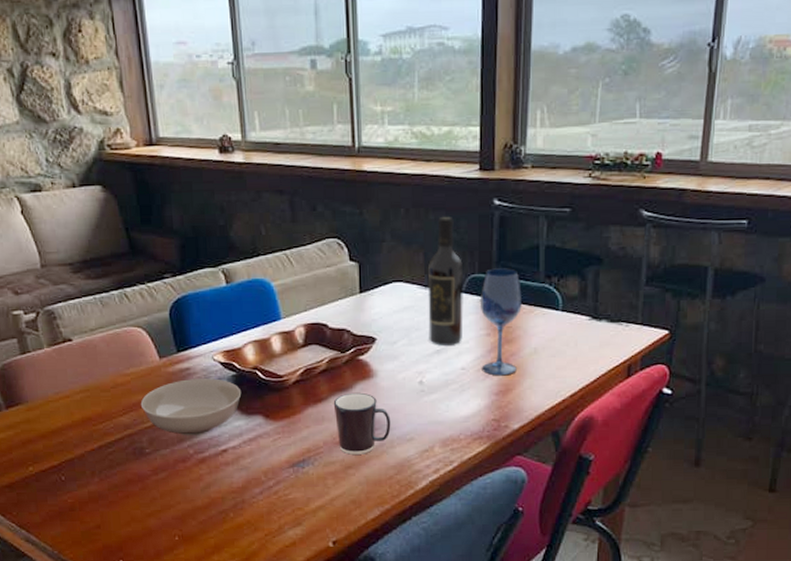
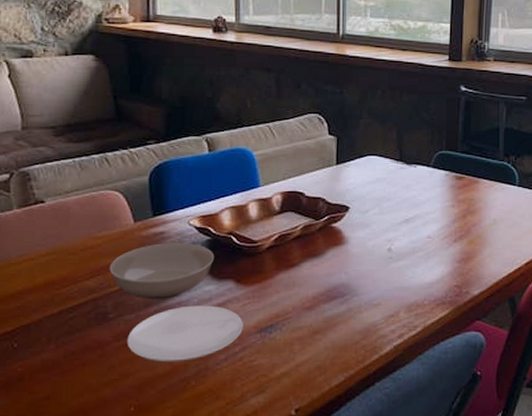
plate: none [164,440,275,495] -> present [127,305,243,363]
mug: present [333,392,391,455] -> none [304,258,359,320]
wine bottle: present [428,216,464,345] -> none [398,98,432,215]
wineglass: present [481,268,522,376] -> none [446,146,483,245]

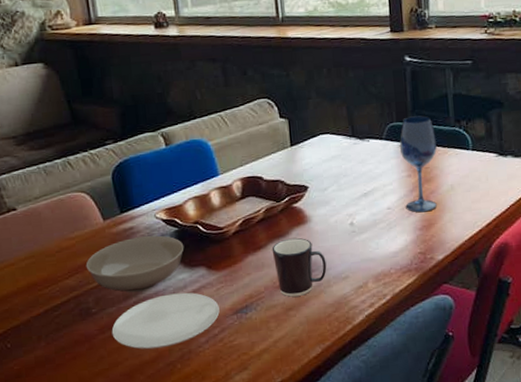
mug: none [304,258,359,320] -> present [272,237,327,297]
wineglass: none [446,146,483,245] -> present [399,115,437,213]

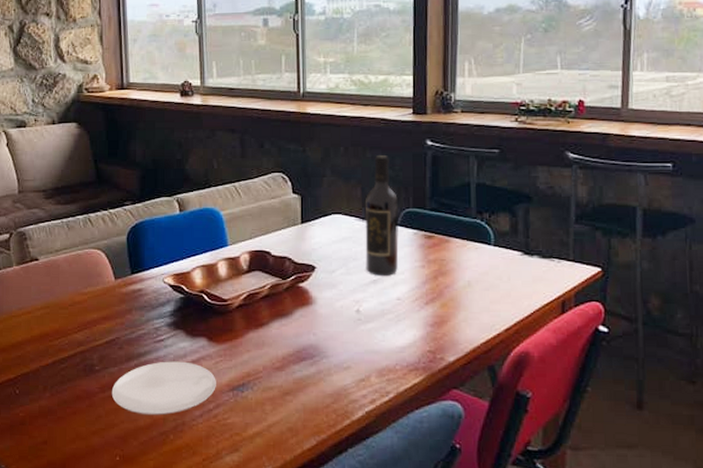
bowl: present [85,235,184,293] -> none [94,300,188,355]
mug: present [272,237,327,297] -> none [273,318,328,381]
wine bottle: none [351,73,386,189] -> present [365,154,400,276]
wineglass: present [399,115,437,213] -> none [415,203,455,308]

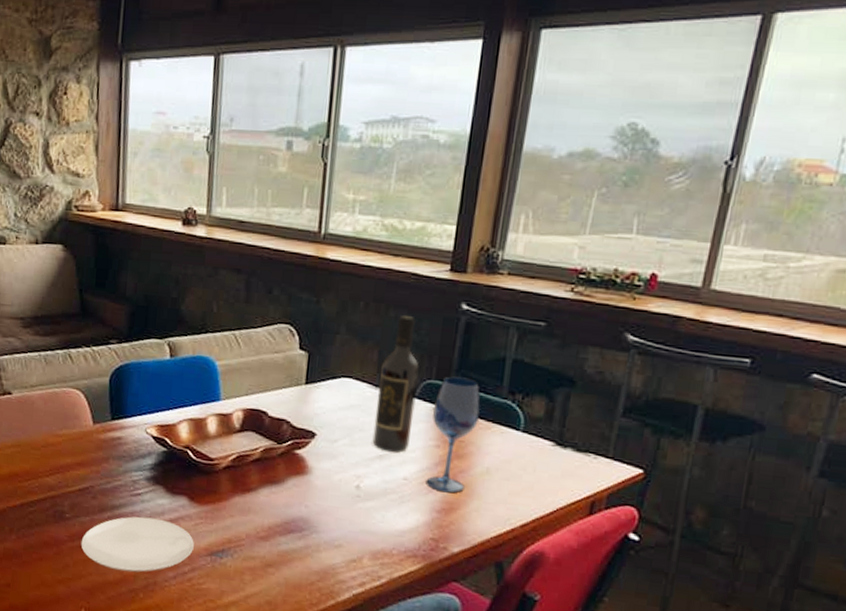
wineglass: none [415,203,455,308] -> present [425,376,481,493]

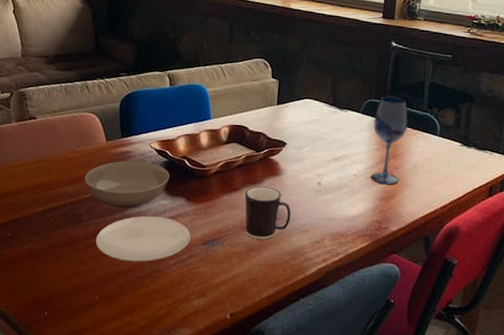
bowl: none [67,448,170,508] -> present [84,161,170,209]
mug: none [261,487,320,554] -> present [244,186,291,240]
wine bottle: present [372,314,419,452] -> none [329,50,363,155]

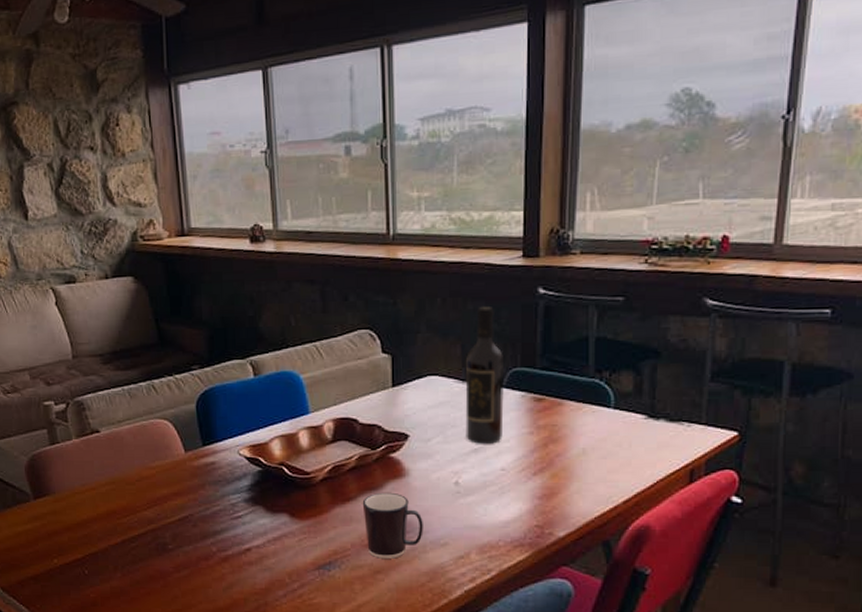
bowl: present [84,161,170,209] -> none [164,474,267,533]
plate: present [95,215,191,263] -> none [187,539,300,596]
wine bottle: none [329,50,363,155] -> present [465,305,505,444]
wineglass: present [370,96,408,185] -> none [523,361,569,478]

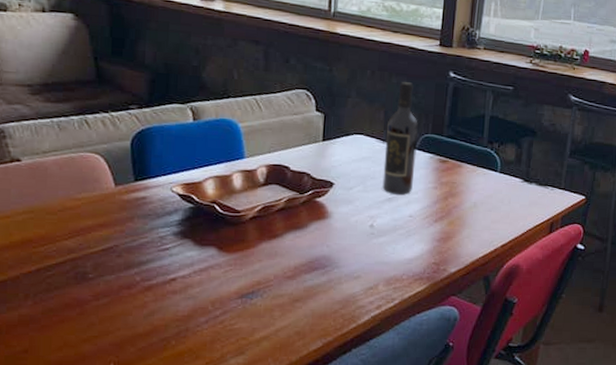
mug: present [362,492,423,559] -> none [287,231,341,289]

